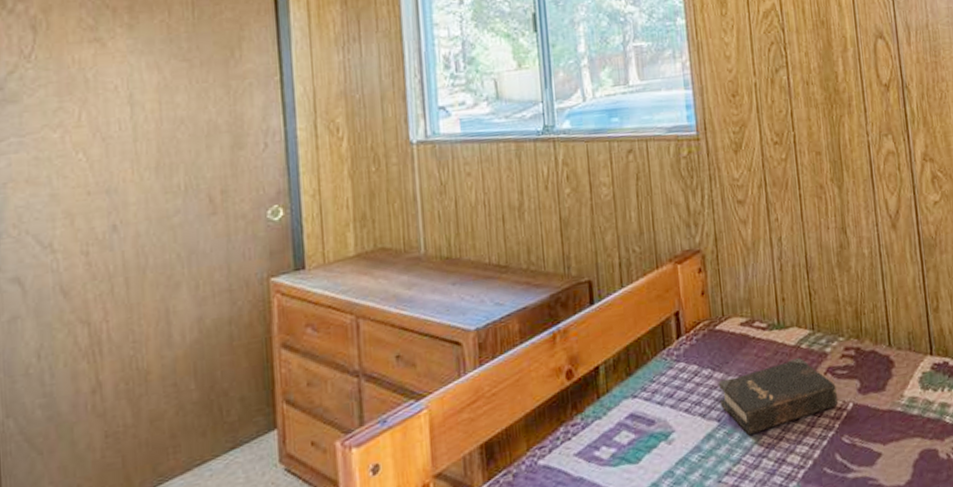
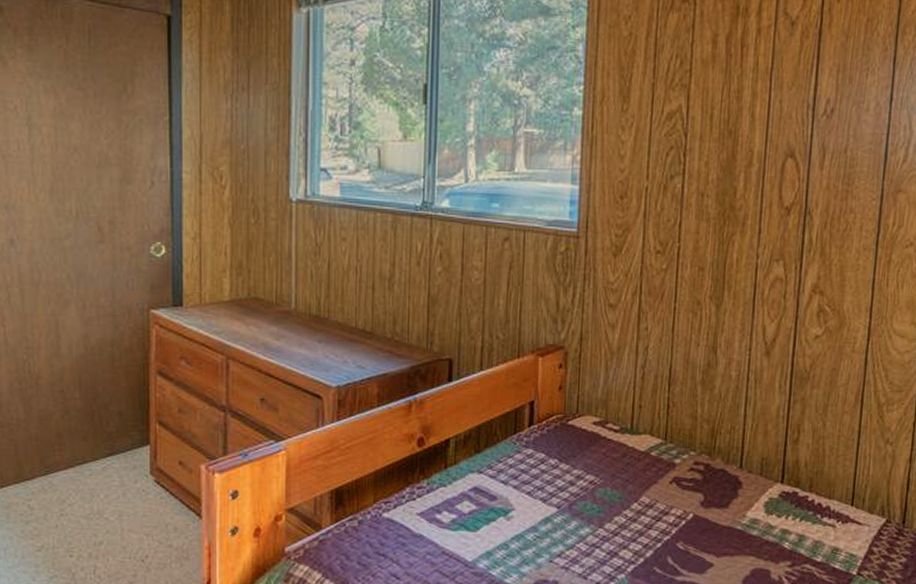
hardback book: present [717,358,838,436] -> none [561,464,680,526]

